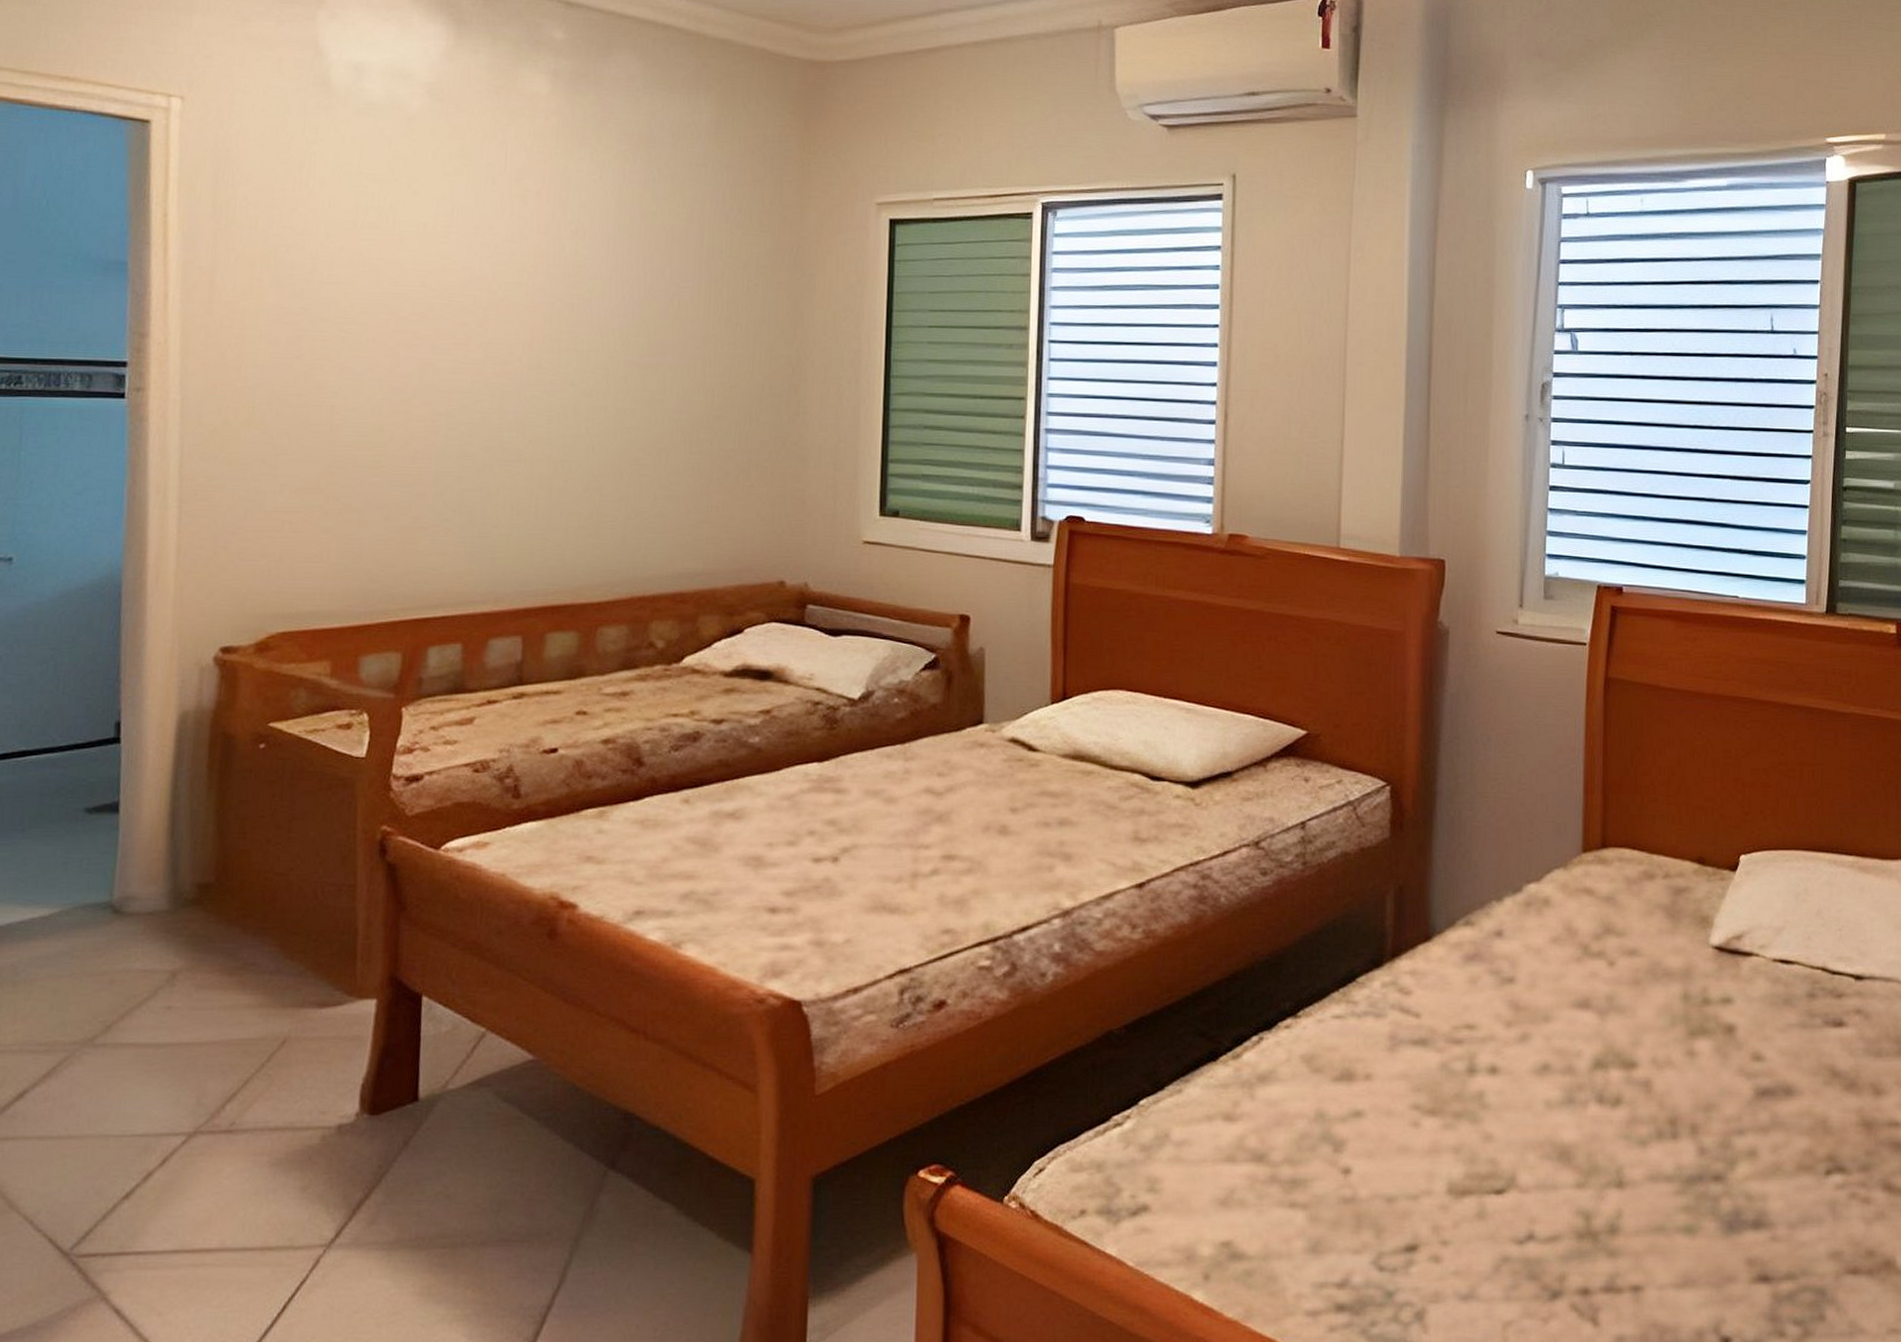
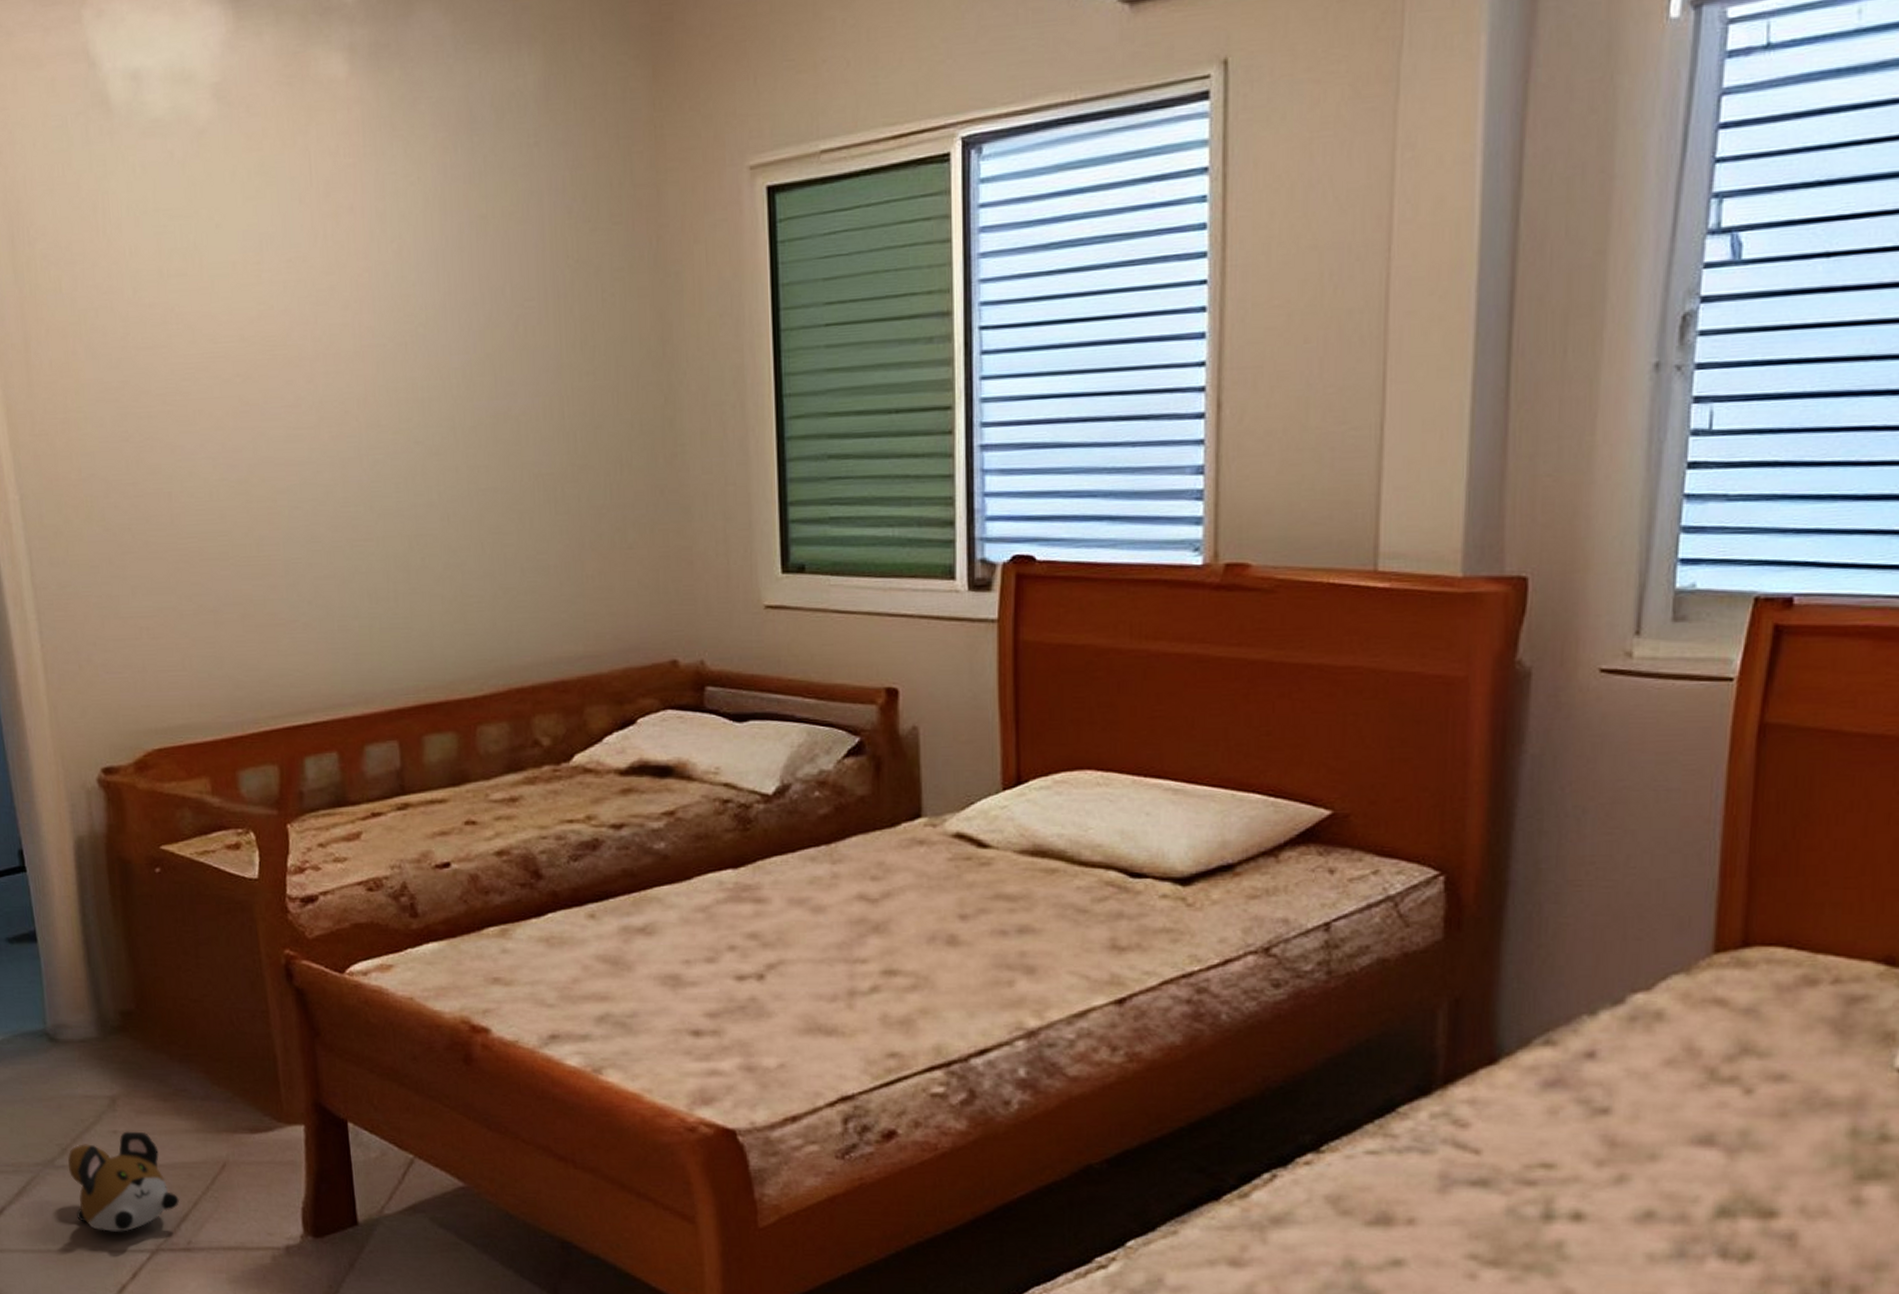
plush toy: none [109,1007,230,1114] -> present [68,1131,180,1232]

